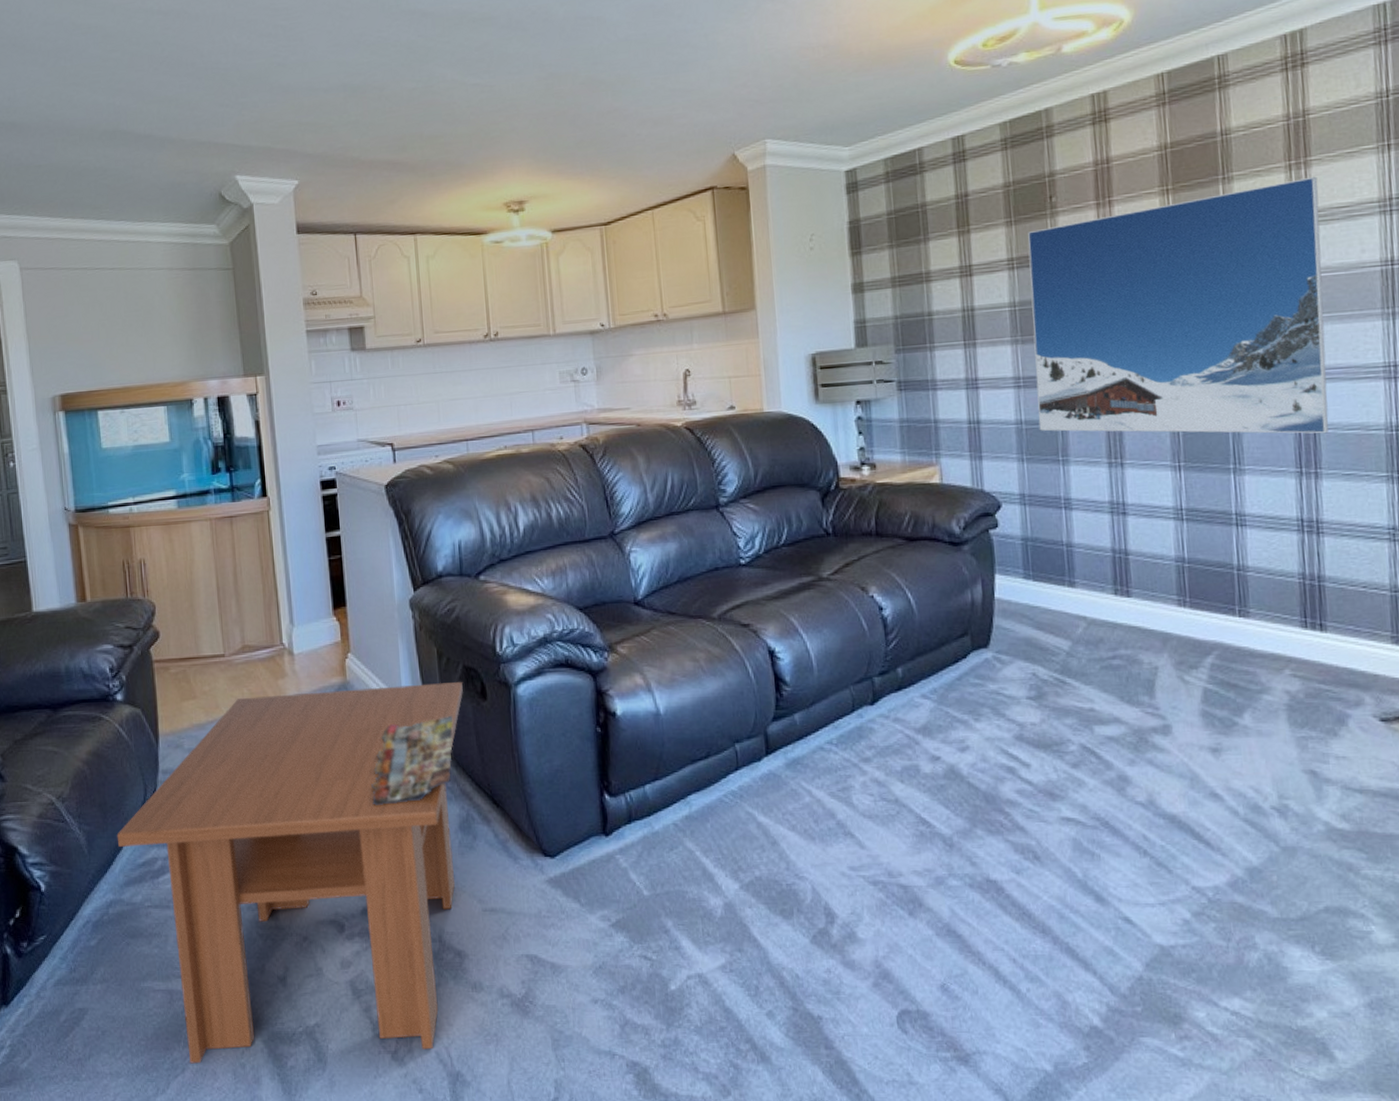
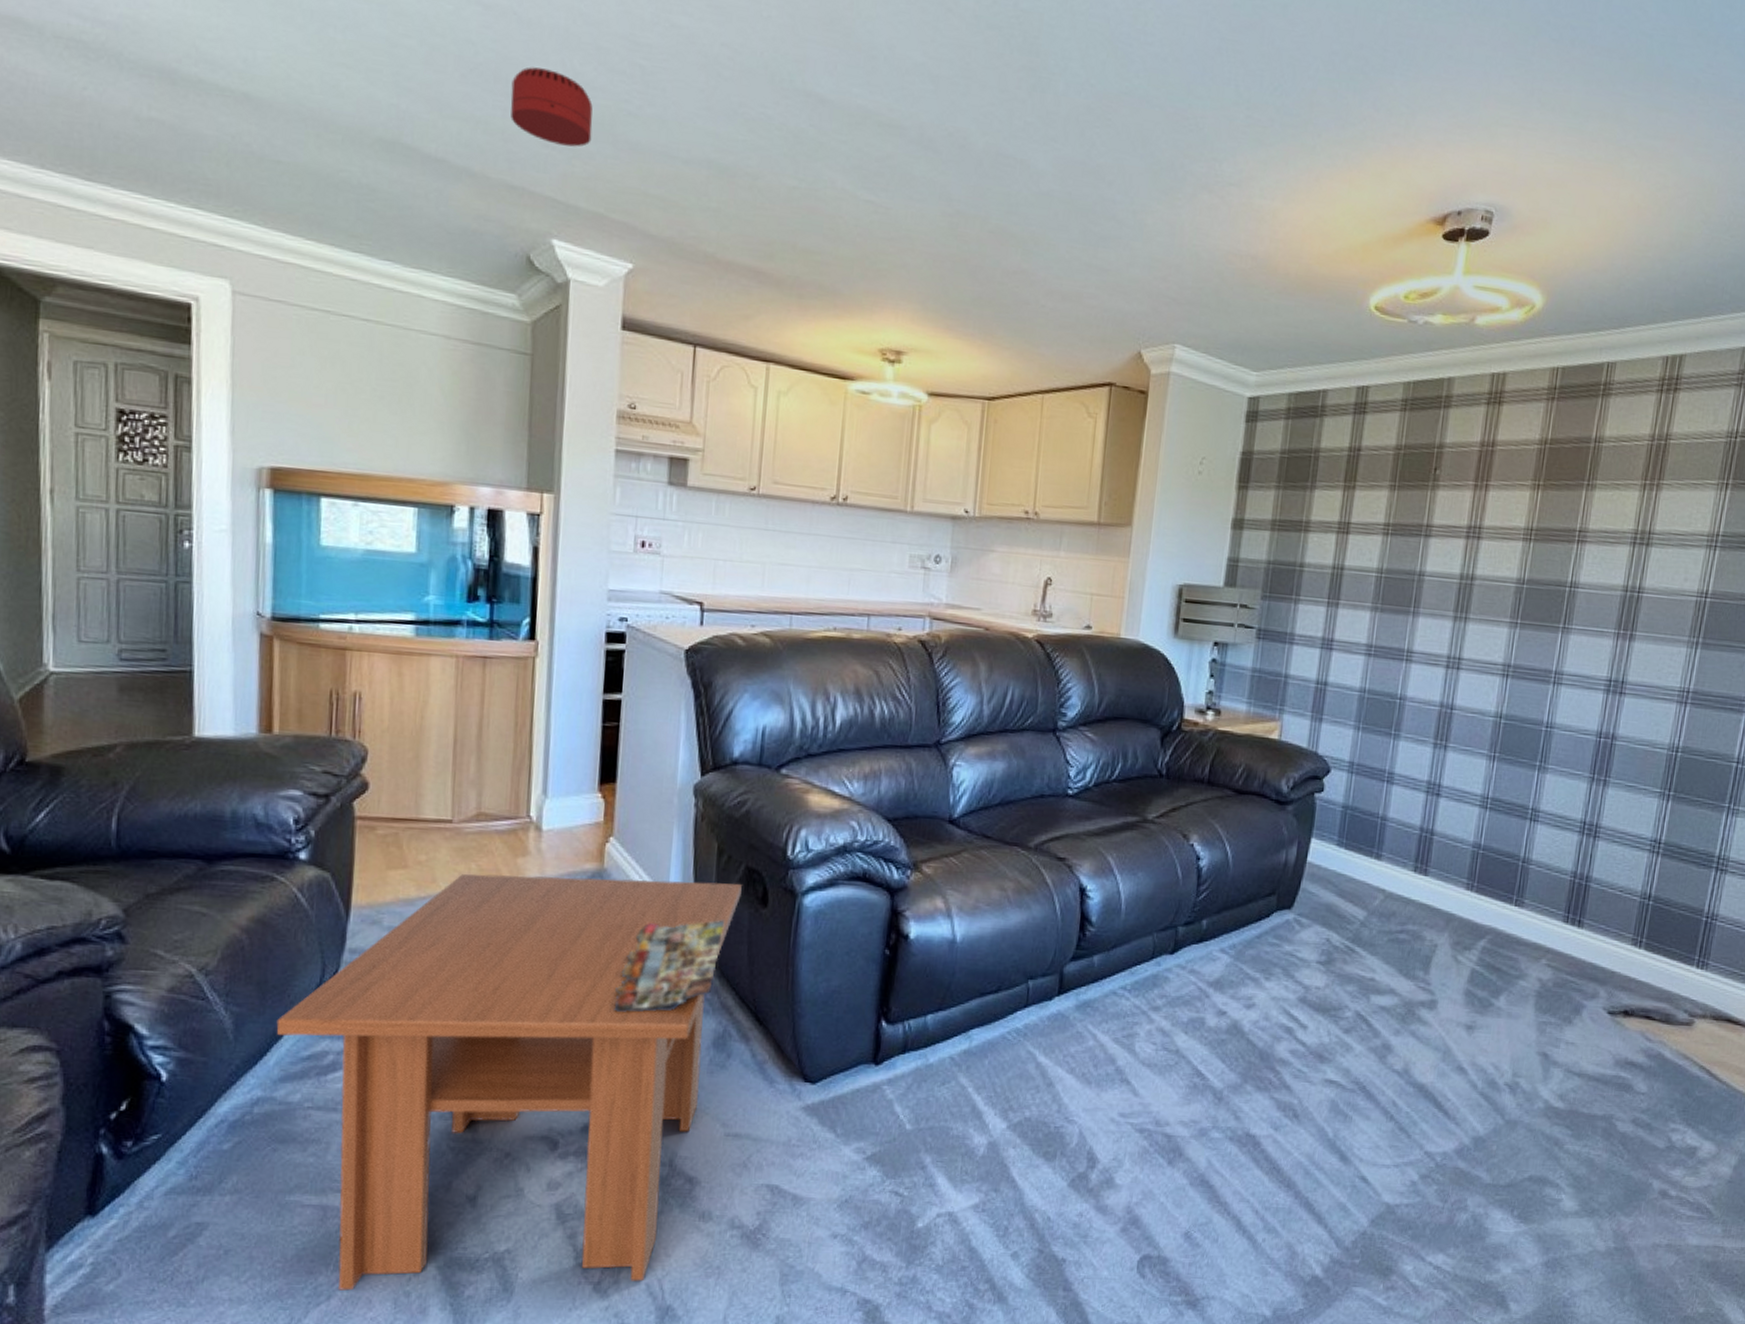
smoke detector: none [190,47,254,103] -> present [510,67,593,147]
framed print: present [1028,176,1329,434] -> none [1379,499,1665,745]

